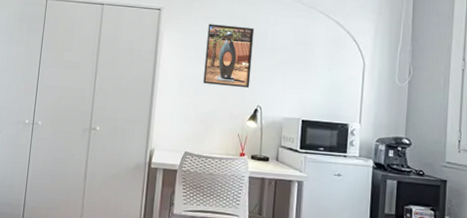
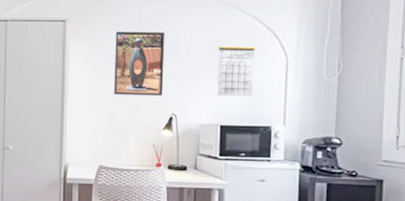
calendar: none [300,41,336,95] -> present [217,39,255,97]

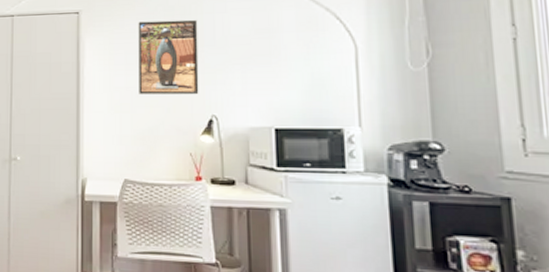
calendar: present [217,39,255,97] -> none [264,24,313,93]

